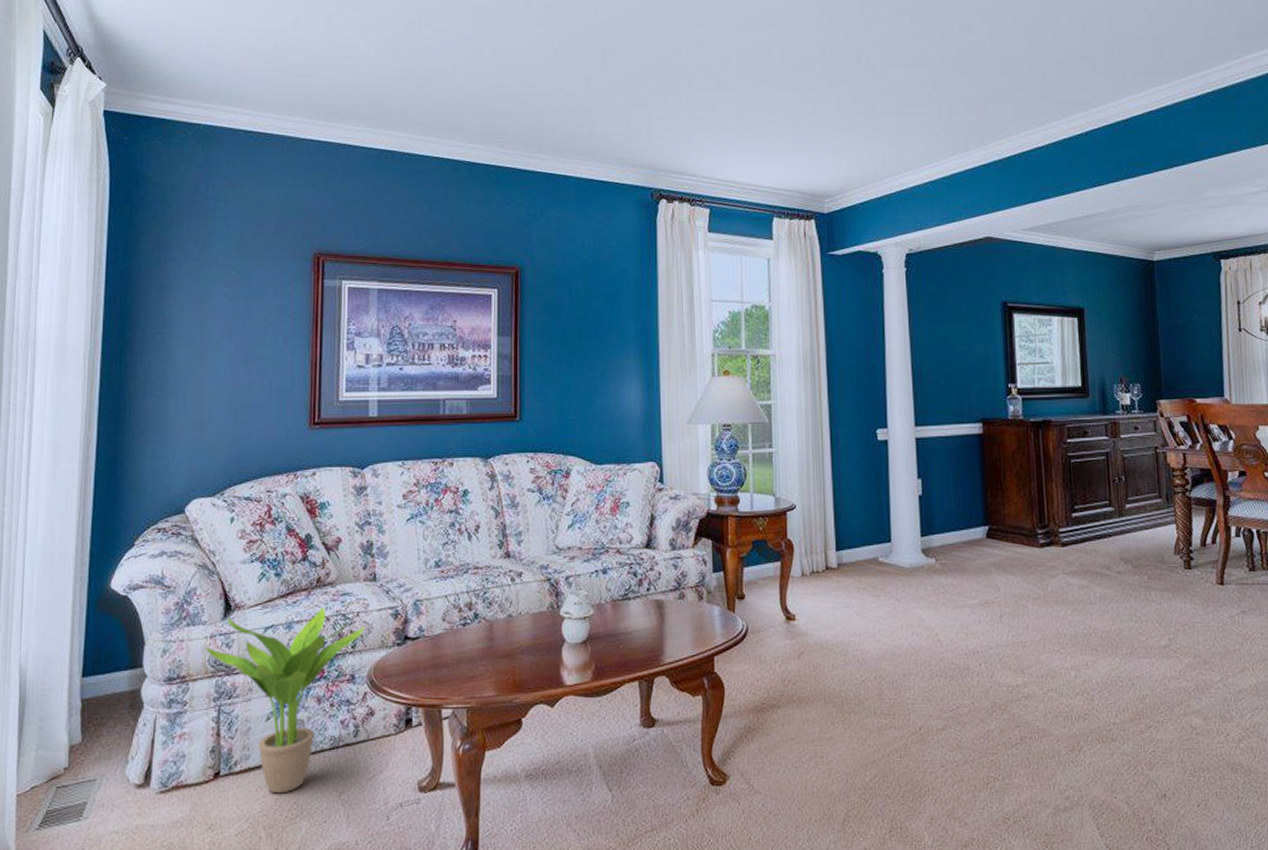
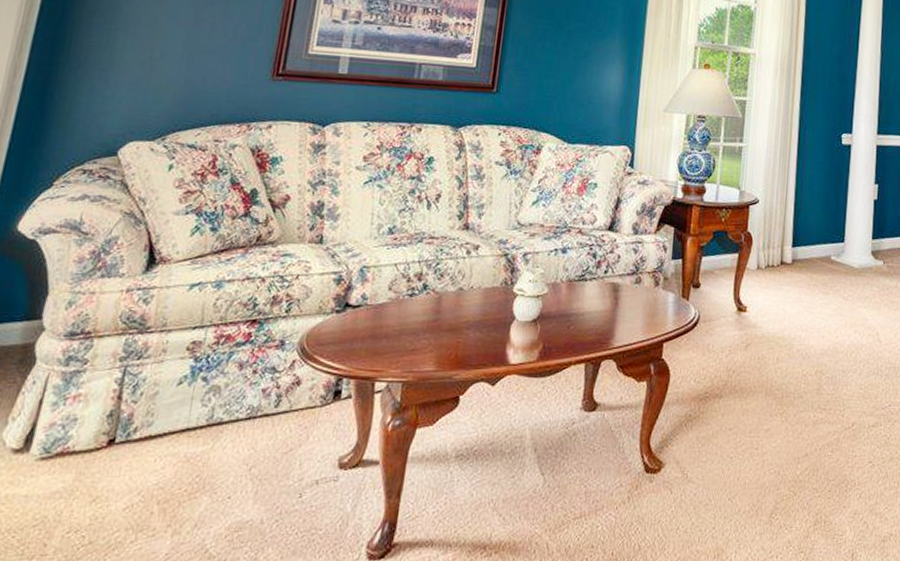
potted plant: present [205,607,366,794] -> none [118,267,304,465]

